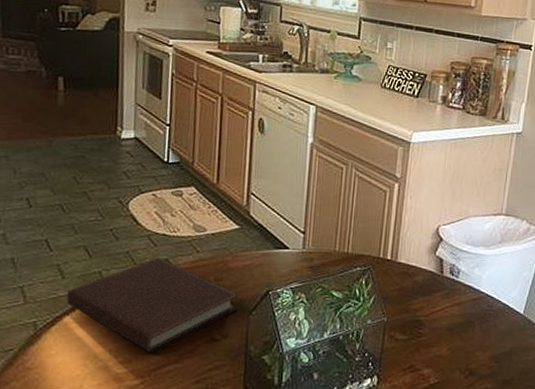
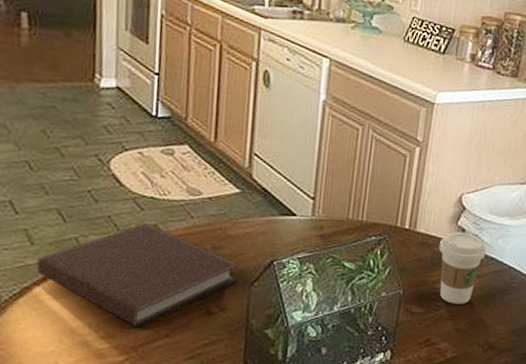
coffee cup: none [419,261,464,332] -> present [438,231,487,305]

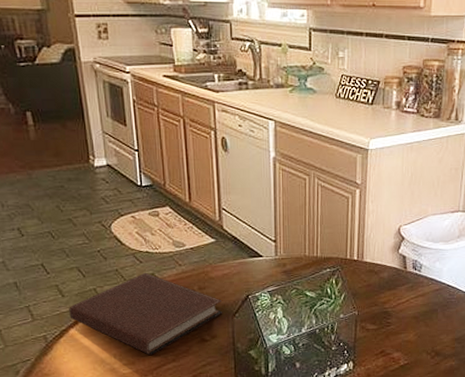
coffee cup: present [438,231,487,305] -> none [384,259,426,320]

